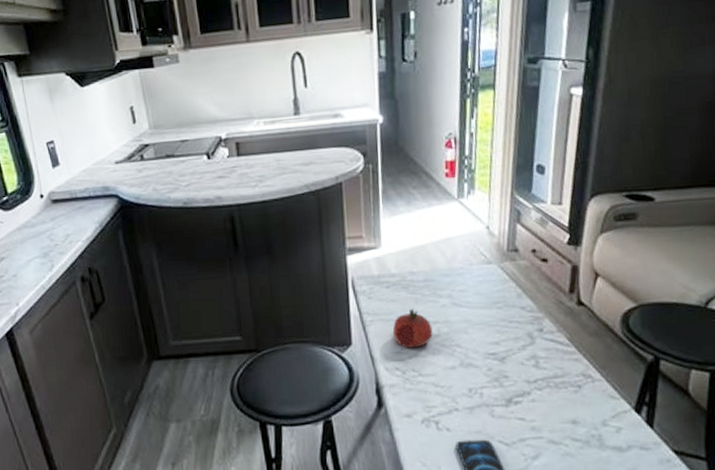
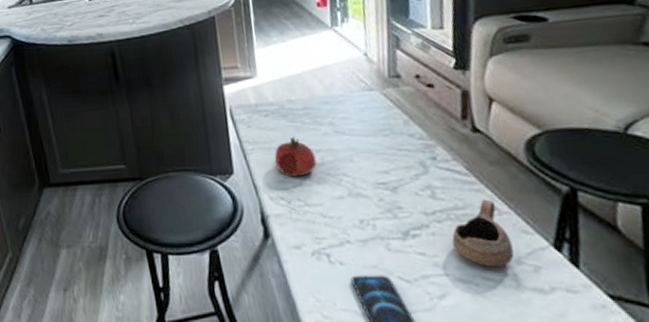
cup: none [549,368,601,430] -> present [451,199,514,267]

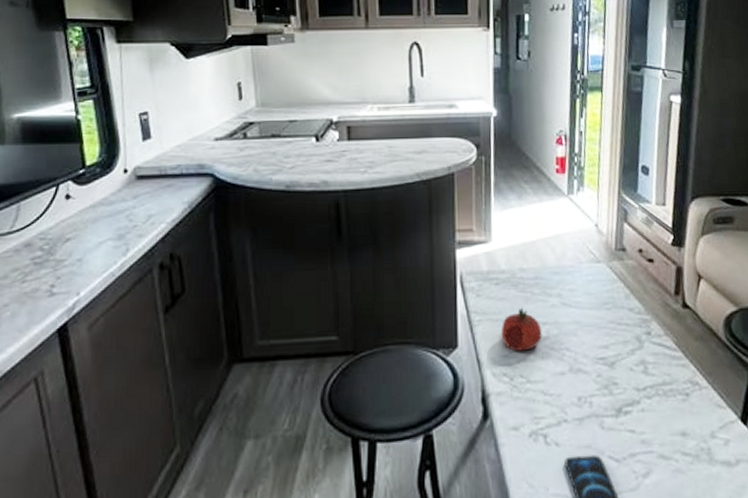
cup: present [451,199,514,267] -> none [658,374,709,442]

